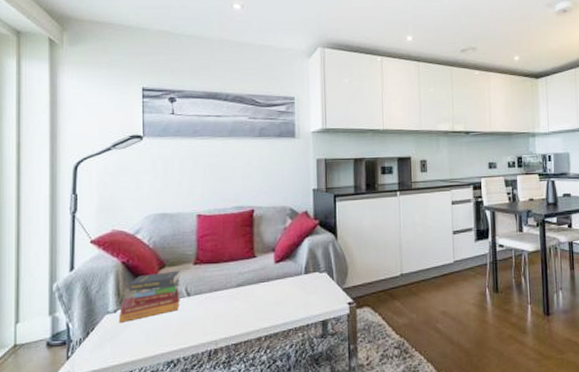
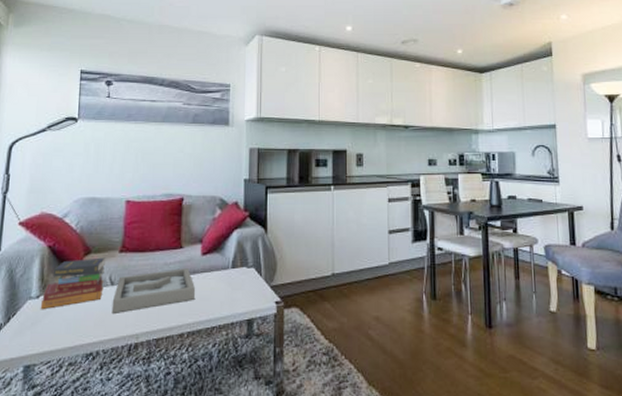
decorative tray: none [189,276,270,323] -> present [111,268,195,313]

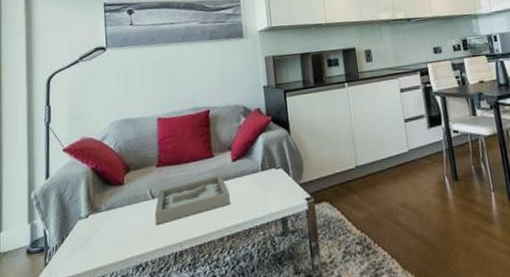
books: present [40,257,105,309] -> none [90,173,146,227]

